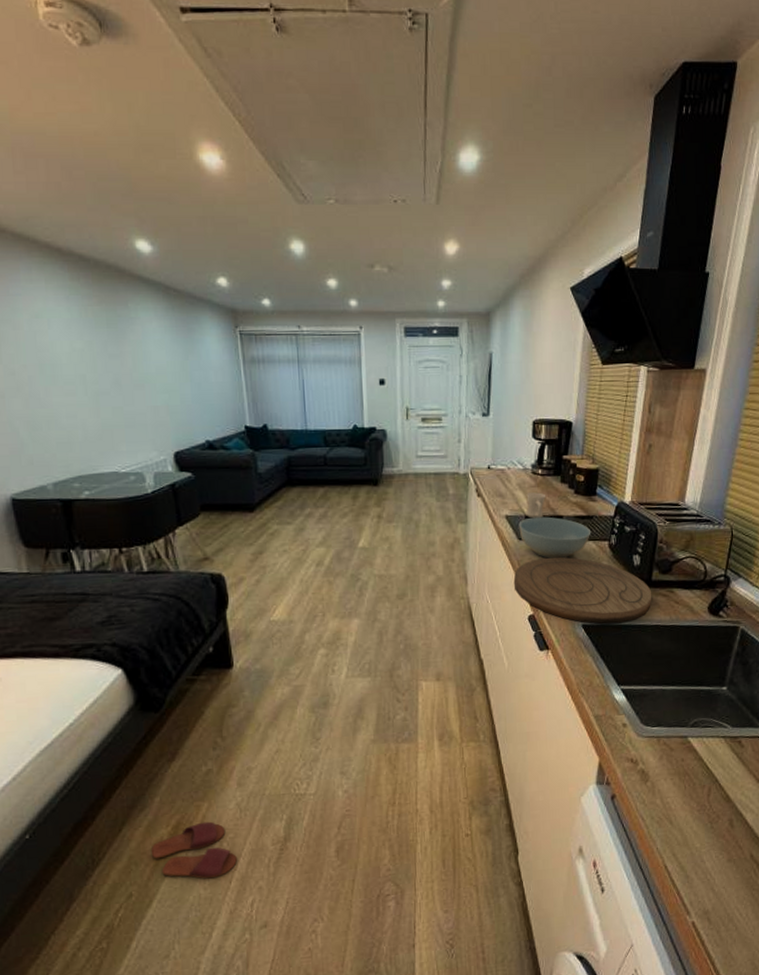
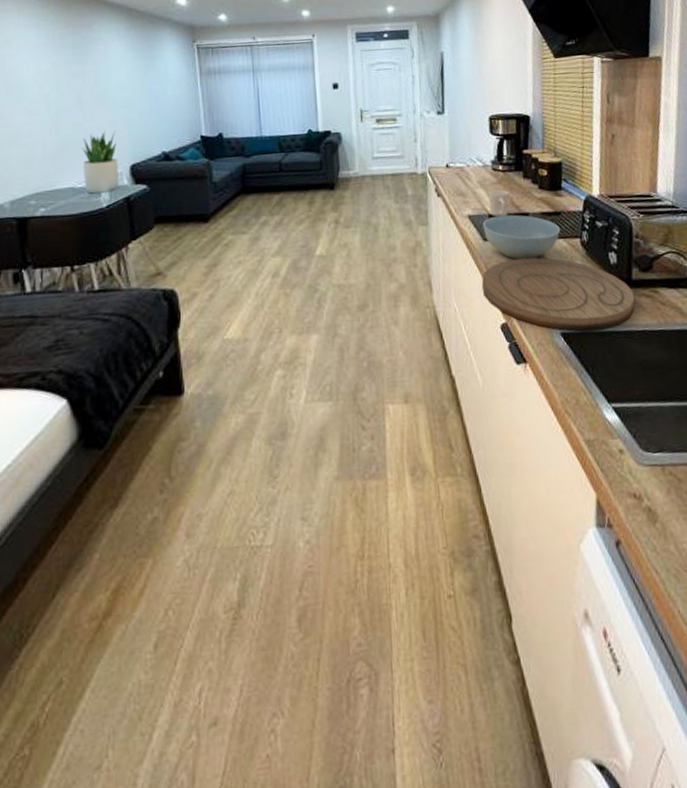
planter: none [123,416,163,479] -> present [82,130,119,194]
slippers: present [152,821,237,879] -> none [88,583,184,660]

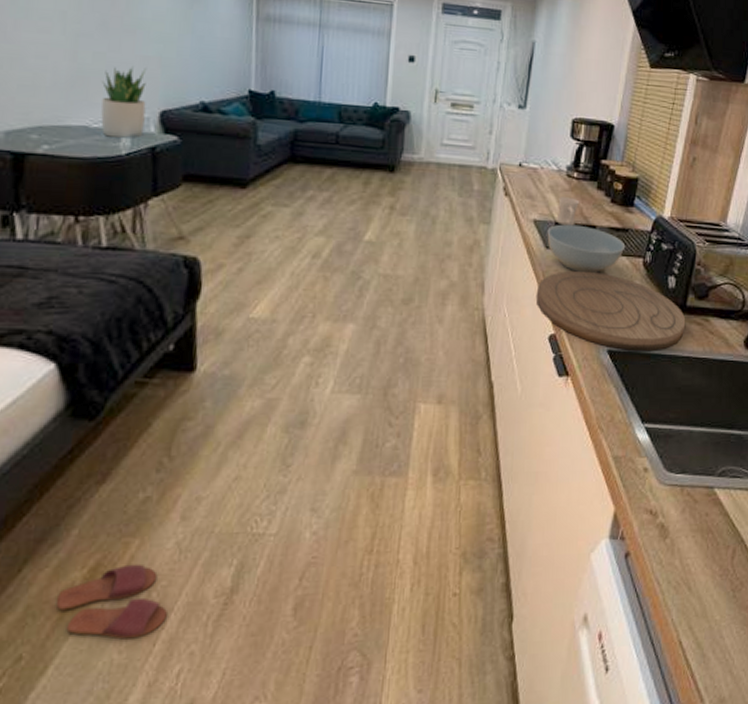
slippers: none [88,583,184,660] -> present [57,564,167,639]

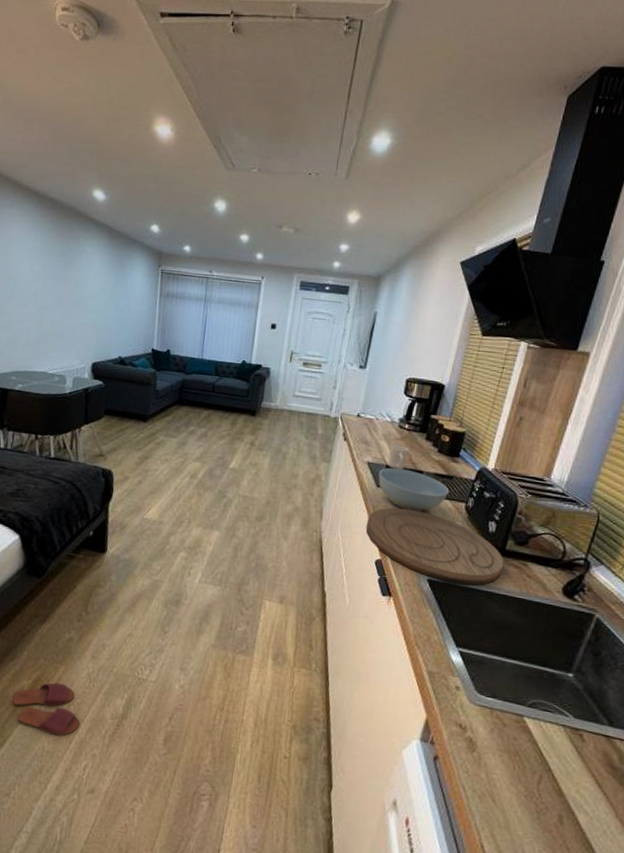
planter: present [101,67,147,139] -> none [54,331,85,382]

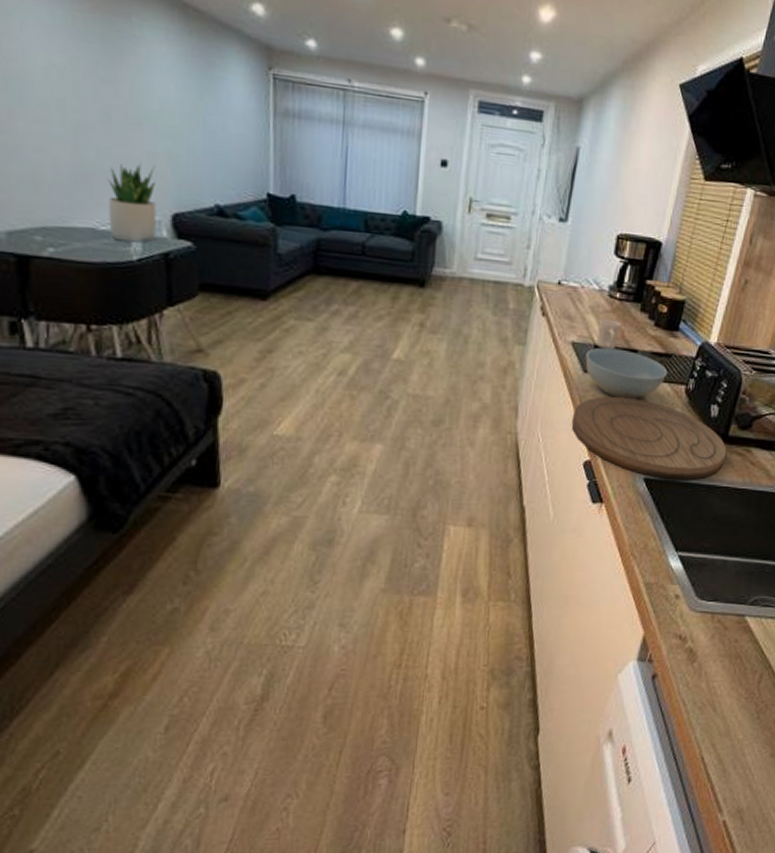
slippers: present [12,682,80,736] -> none [91,670,199,739]
planter: none [54,331,85,382] -> present [107,164,157,243]

